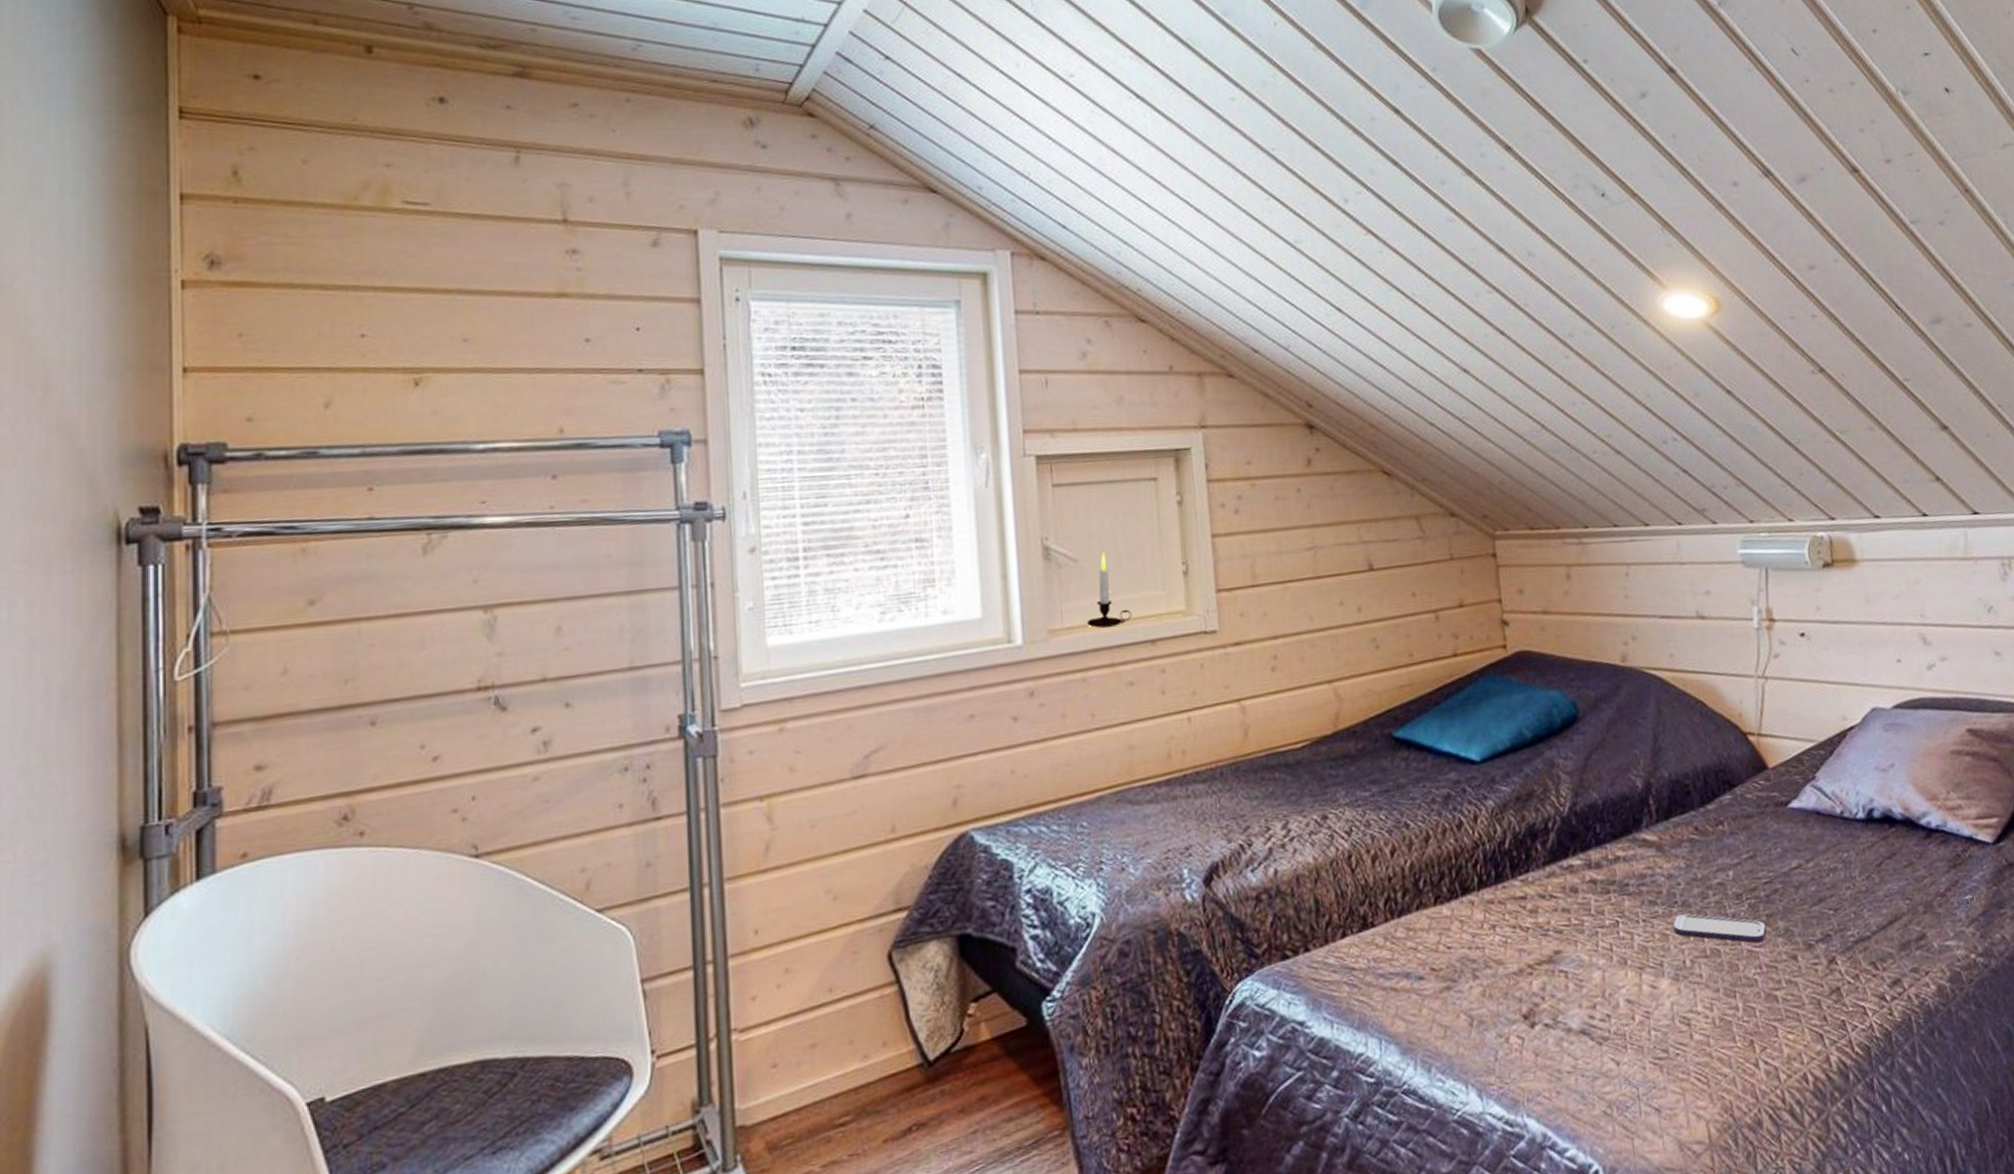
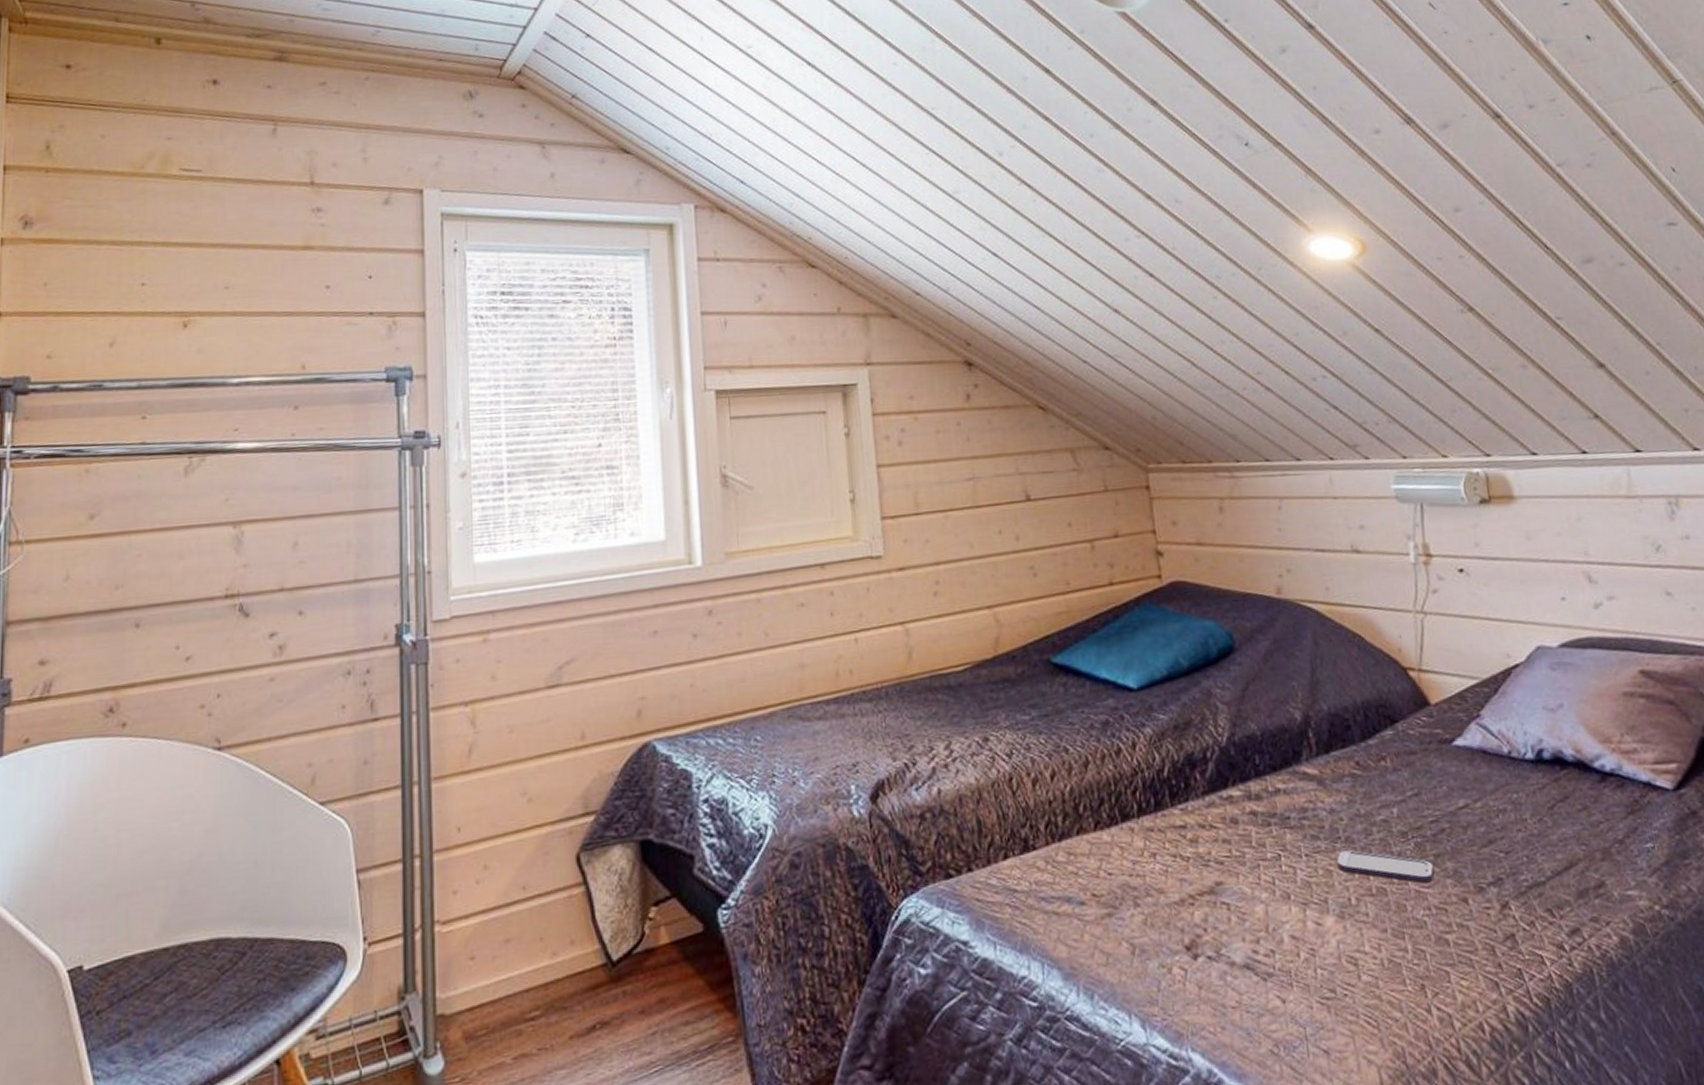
candle: present [1087,552,1132,629] -> none [761,480,803,552]

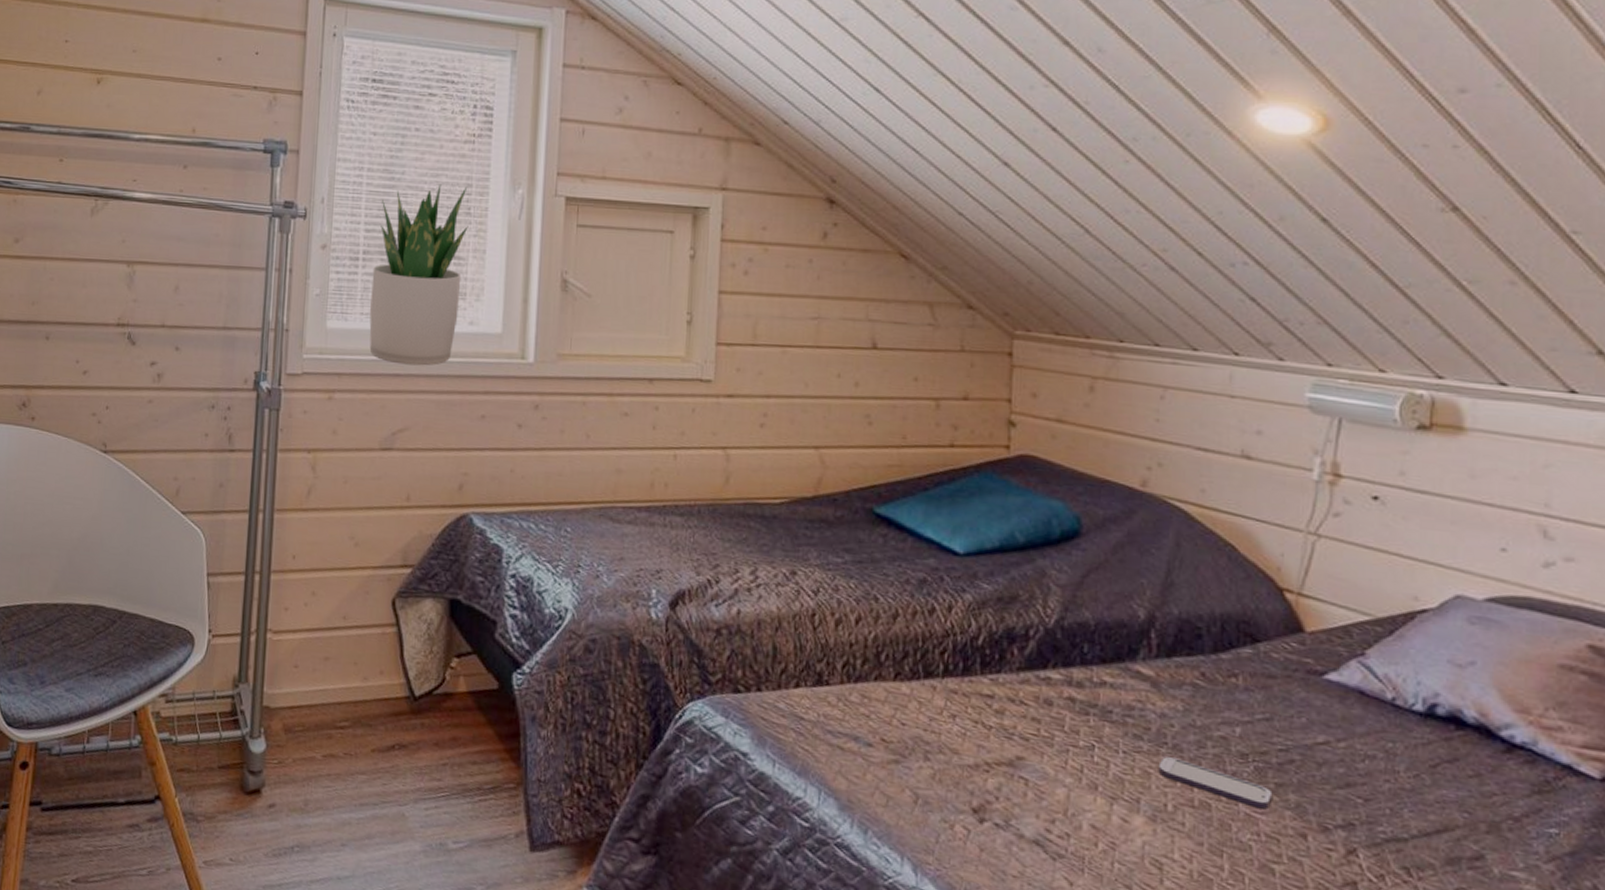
planter: none [520,392,619,591] -> present [369,184,468,366]

